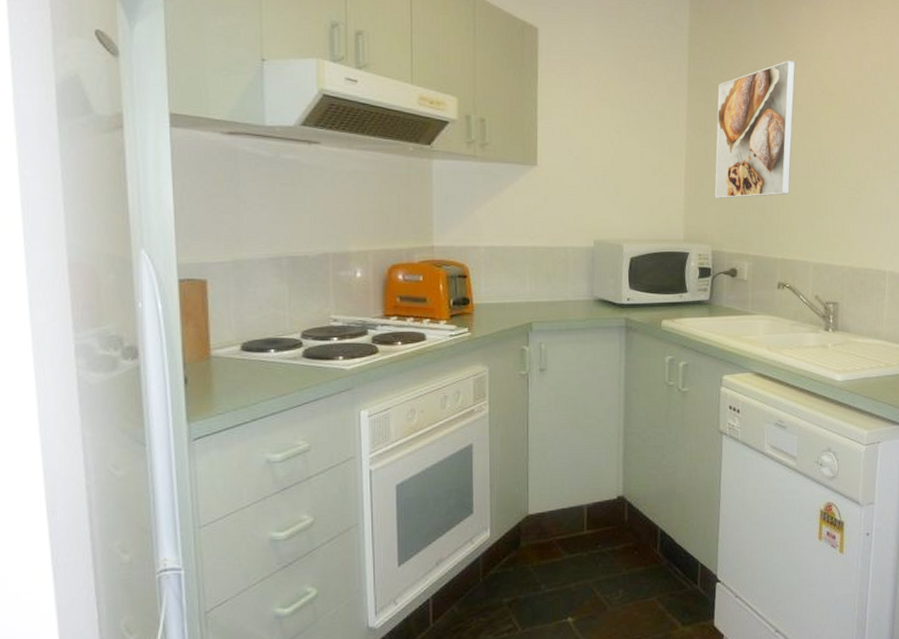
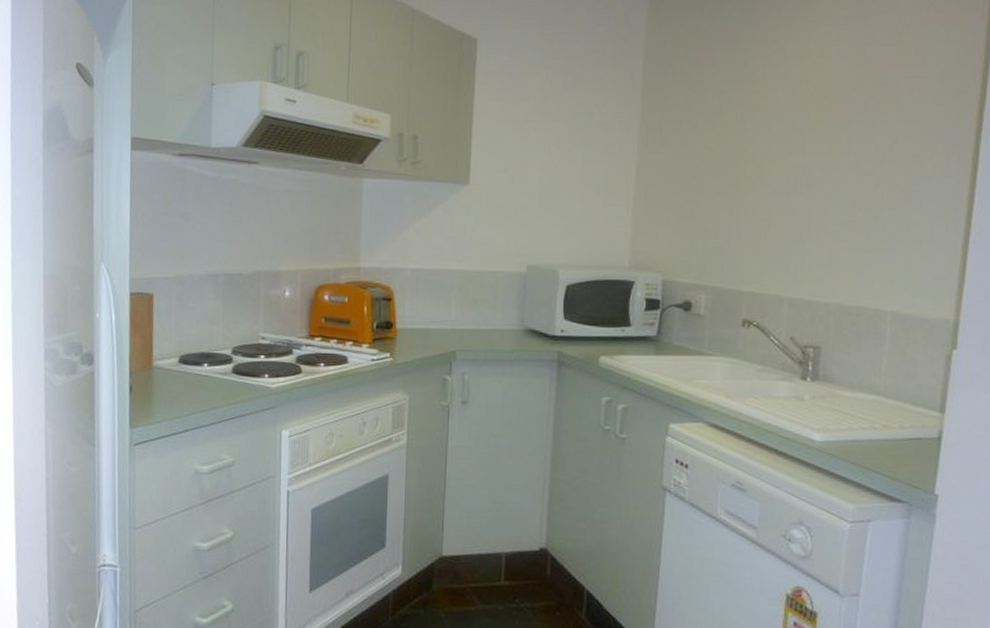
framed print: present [714,60,796,198] -> none [668,59,776,221]

